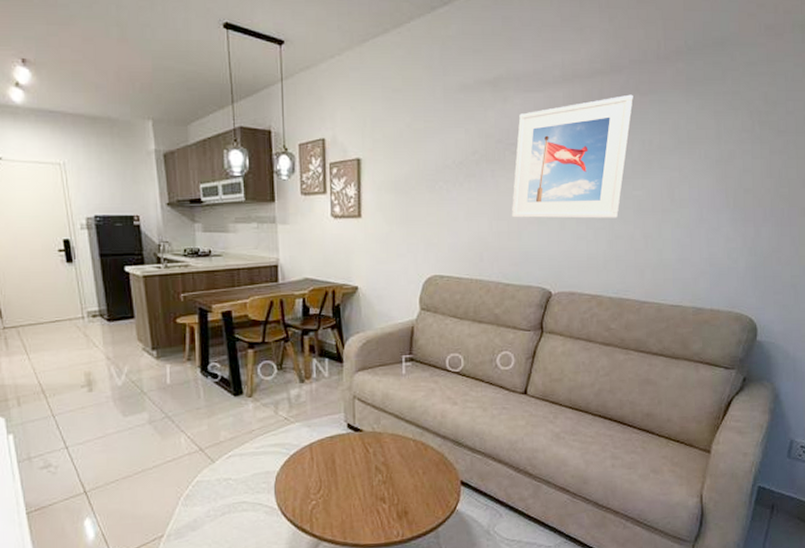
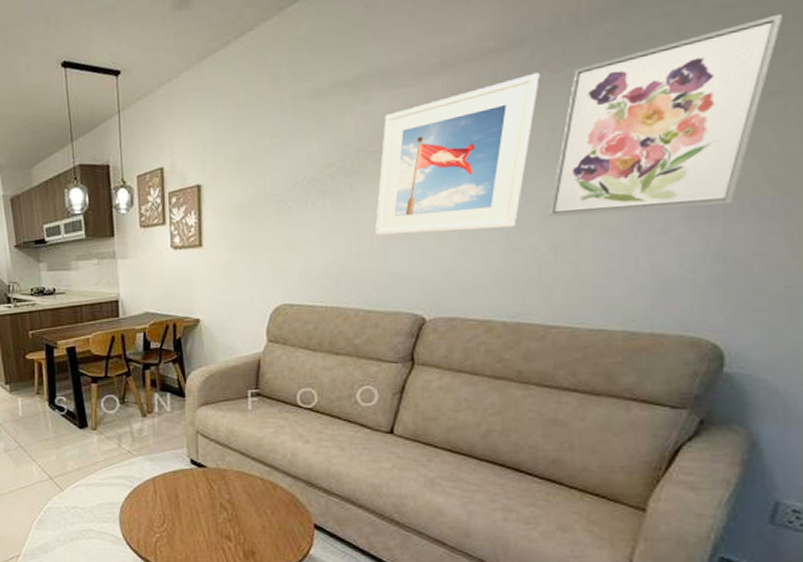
wall art: none [641,74,785,213] -> present [549,13,783,217]

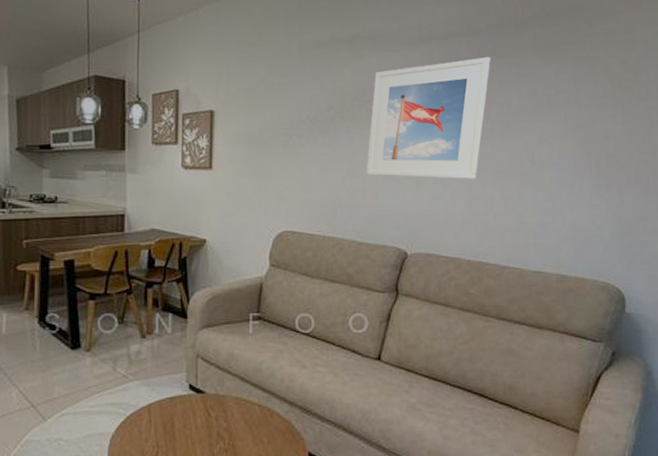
wall art: present [549,13,783,217] -> none [500,42,645,178]

